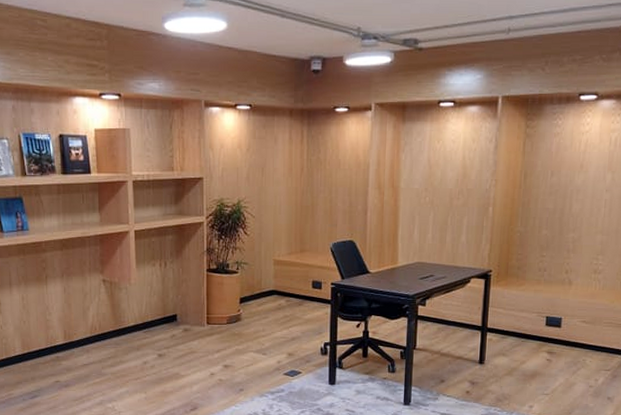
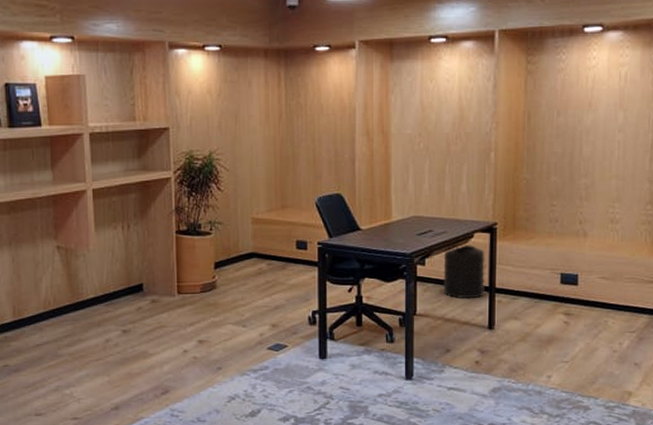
trash can: none [440,288,480,337] -> present [443,244,485,299]

